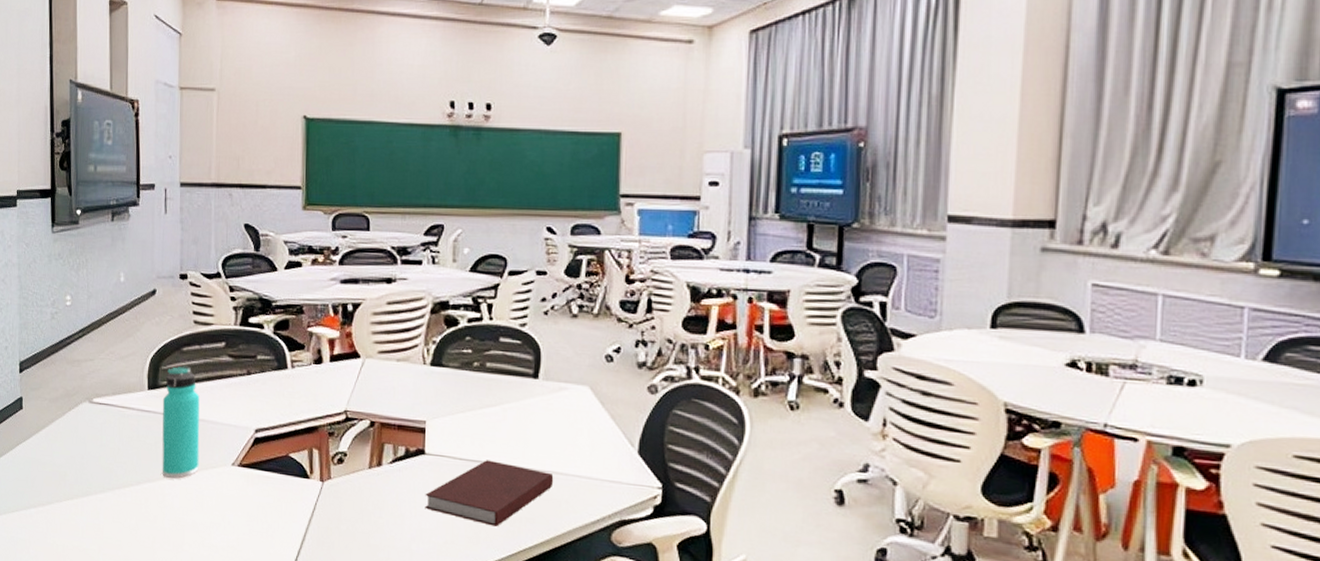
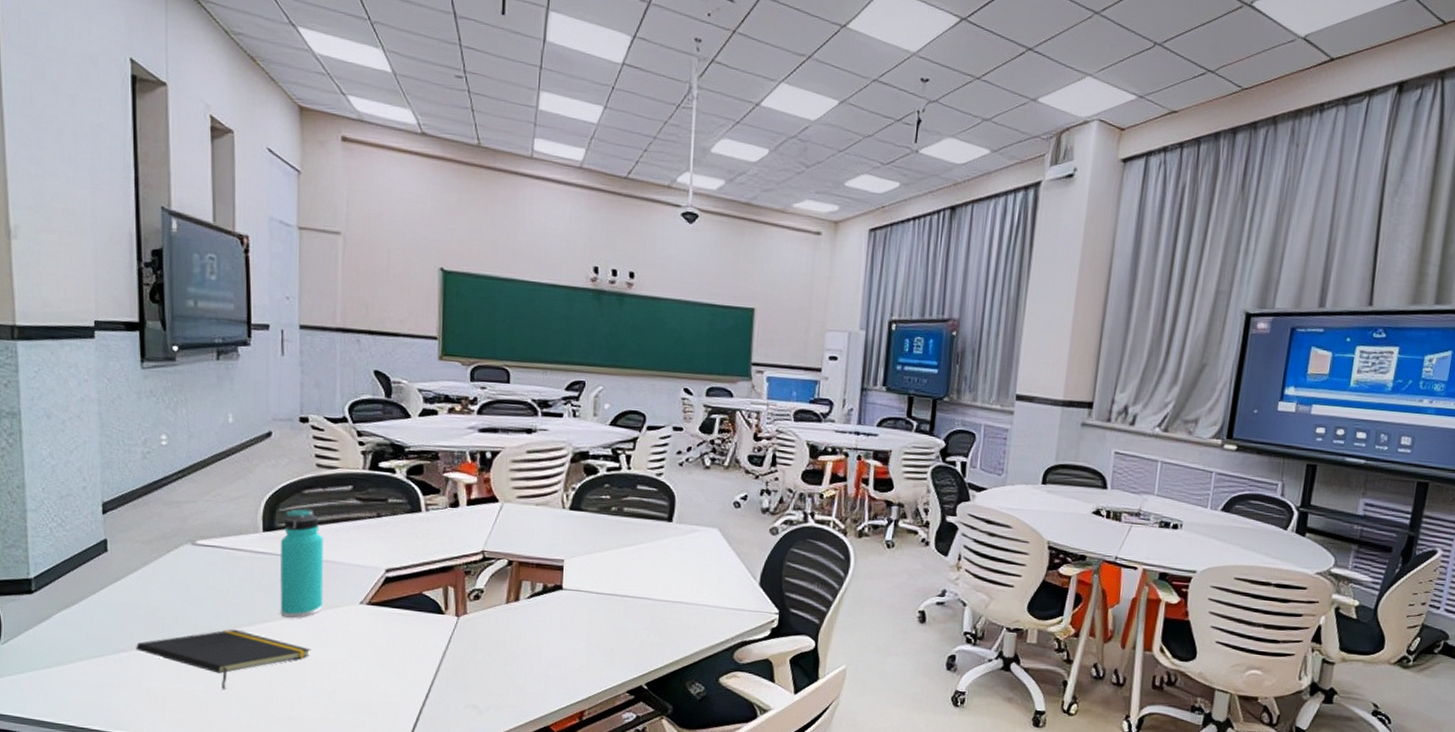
notepad: none [43,488,189,549] -> present [136,629,311,689]
notebook: present [425,460,554,527] -> none [561,593,684,651]

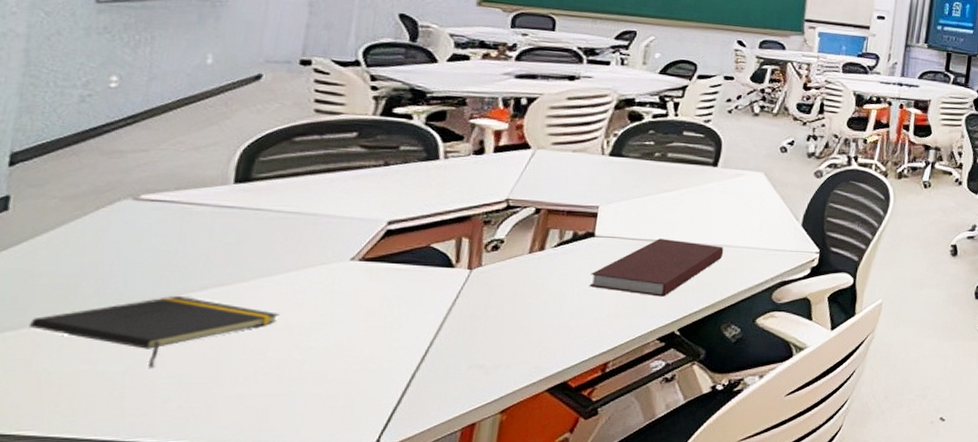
thermos bottle: present [280,508,324,618] -> none [243,157,313,279]
notebook: none [561,593,684,651] -> present [589,238,724,297]

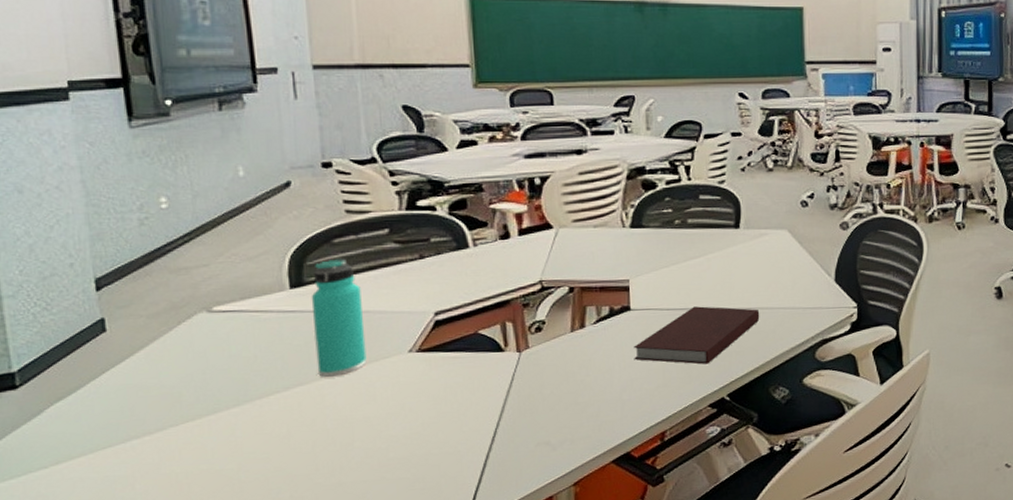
notepad: present [29,295,280,368] -> none [150,397,357,464]
thermos bottle: none [243,157,313,279] -> present [311,258,367,377]

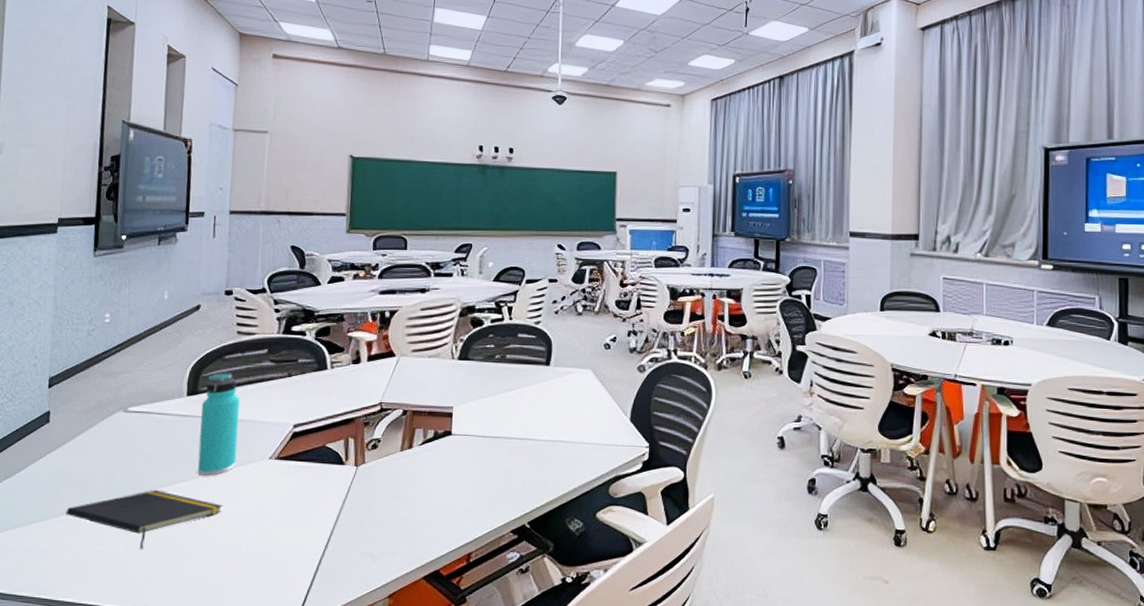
notepad: none [150,397,357,464] -> present [66,489,223,549]
notebook: present [633,306,760,365] -> none [450,435,562,491]

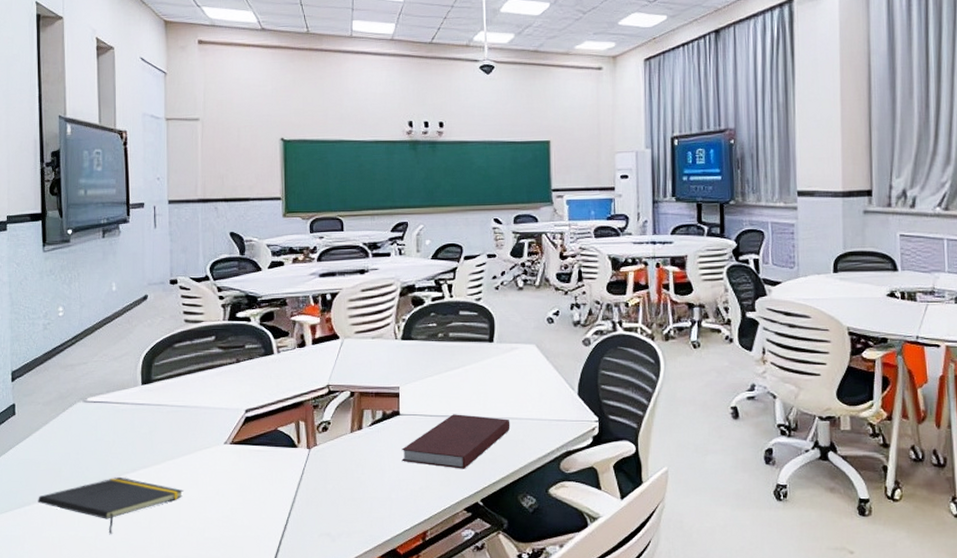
thermos bottle: present [197,372,240,476] -> none [156,360,193,462]
notebook: none [450,435,562,491] -> present [401,414,510,469]

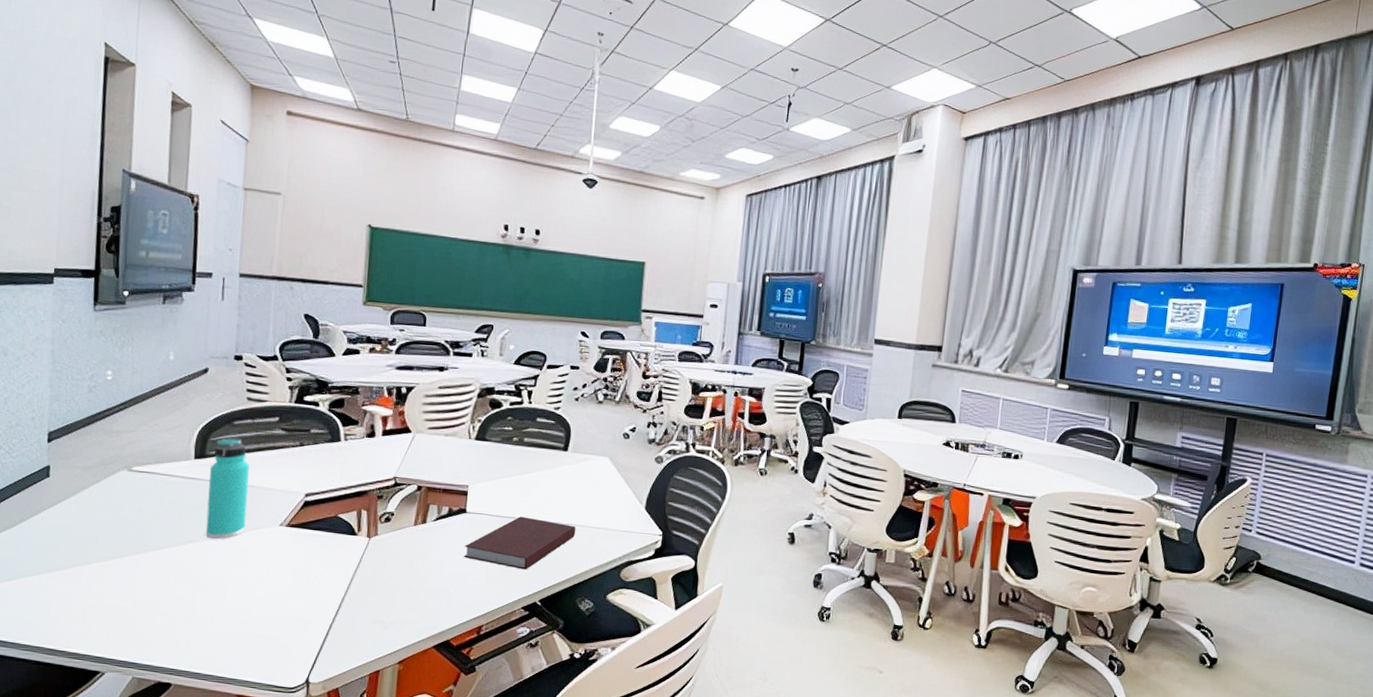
notepad: present [38,476,184,534] -> none [69,549,232,606]
thermos bottle: none [156,360,193,462] -> present [205,437,250,539]

